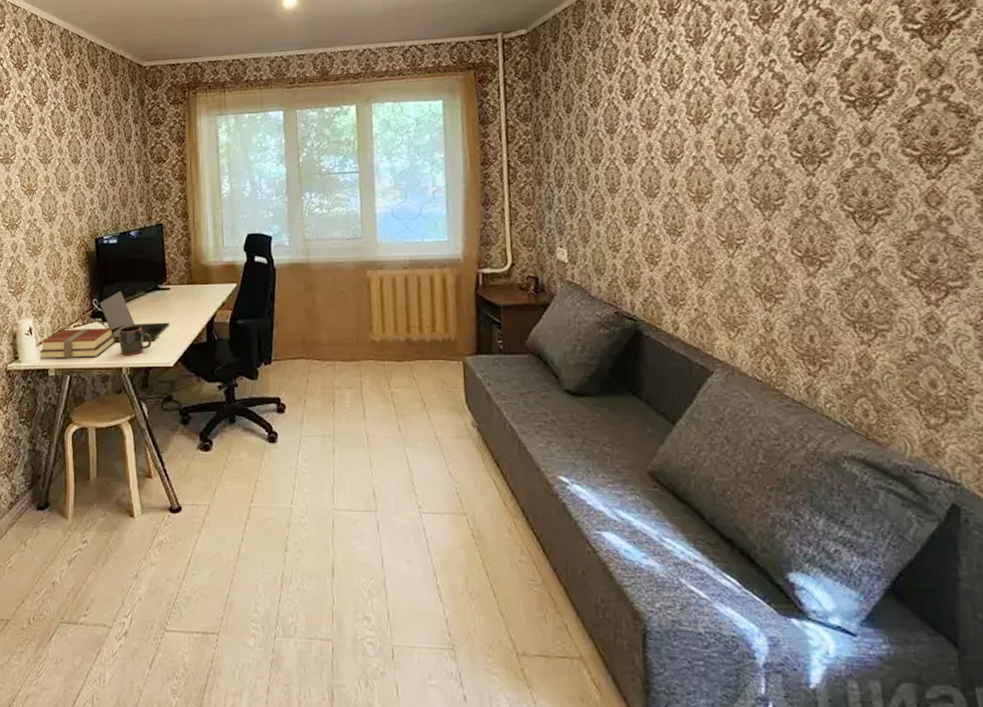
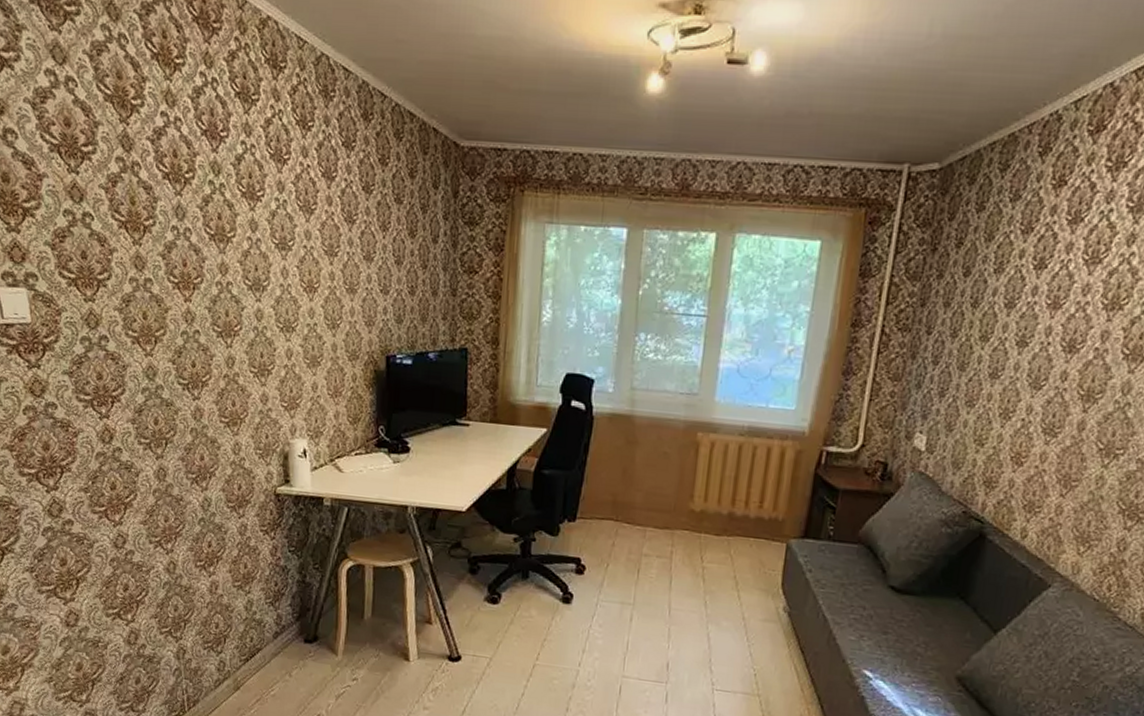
books: present [39,328,116,359] -> none [313,455,403,492]
laptop: present [99,290,171,343] -> none [385,420,467,481]
mug: present [118,325,152,356] -> none [406,460,444,495]

